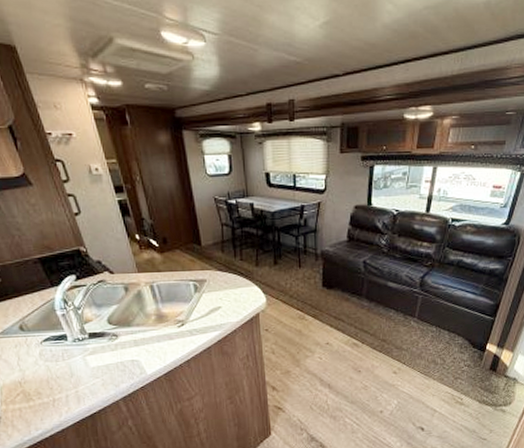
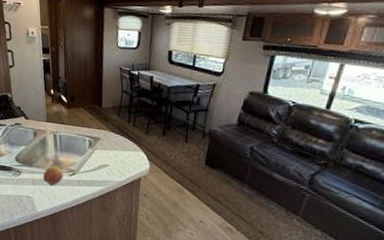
fruit: none [145,320,172,343] -> present [42,165,64,186]

